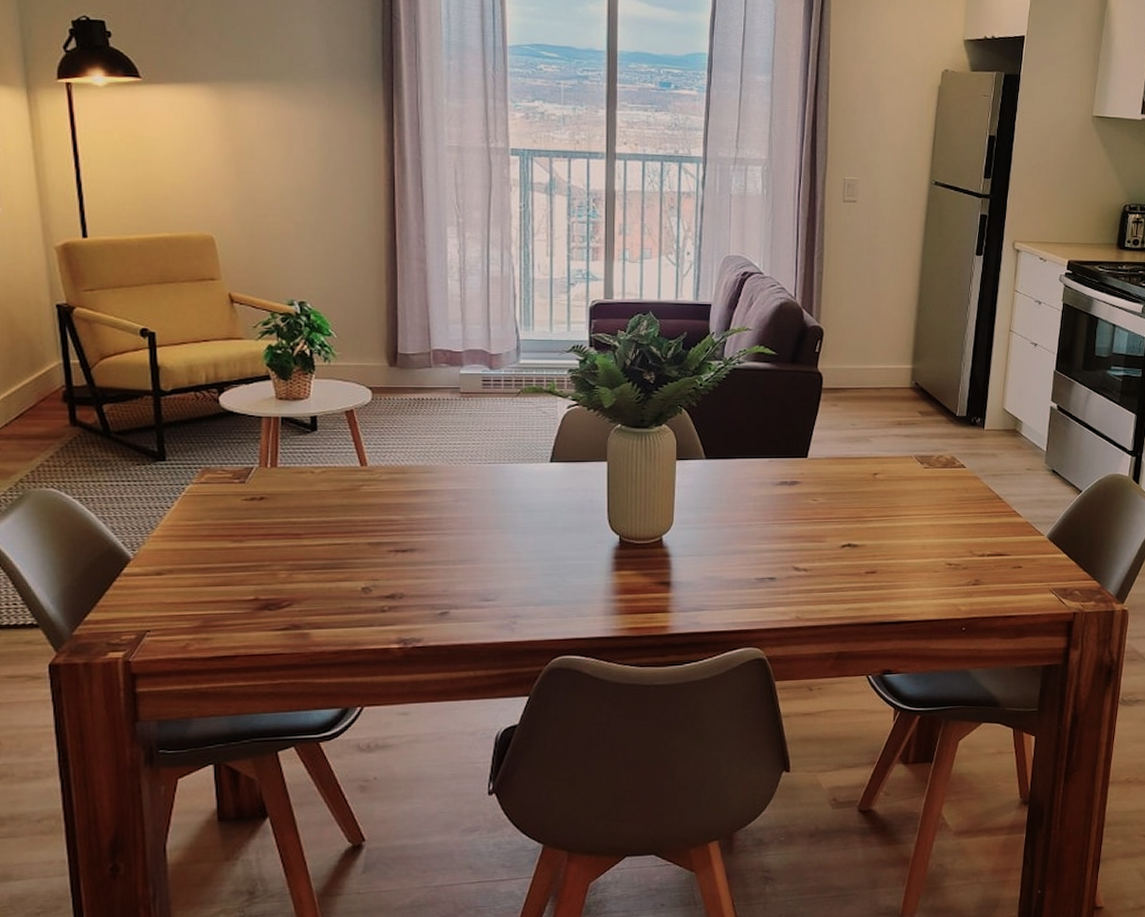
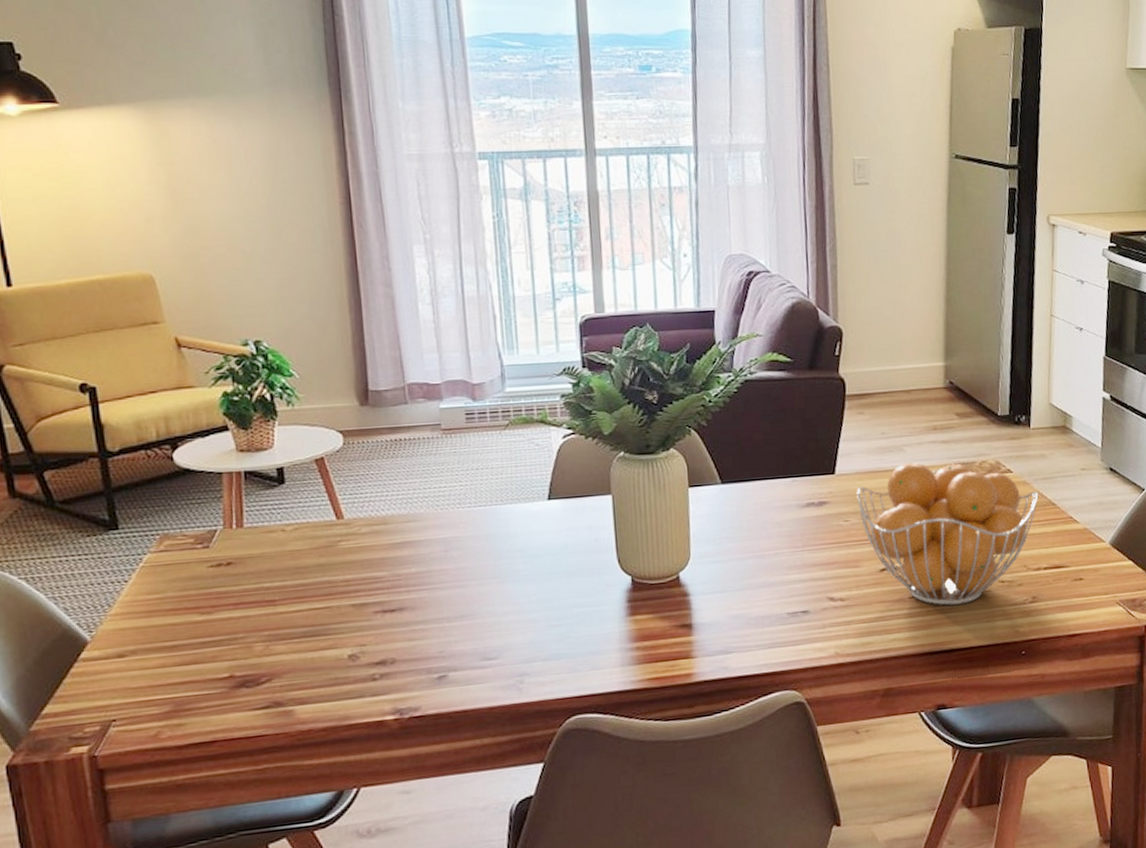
fruit basket: none [825,453,987,582] -> present [856,462,1039,606]

